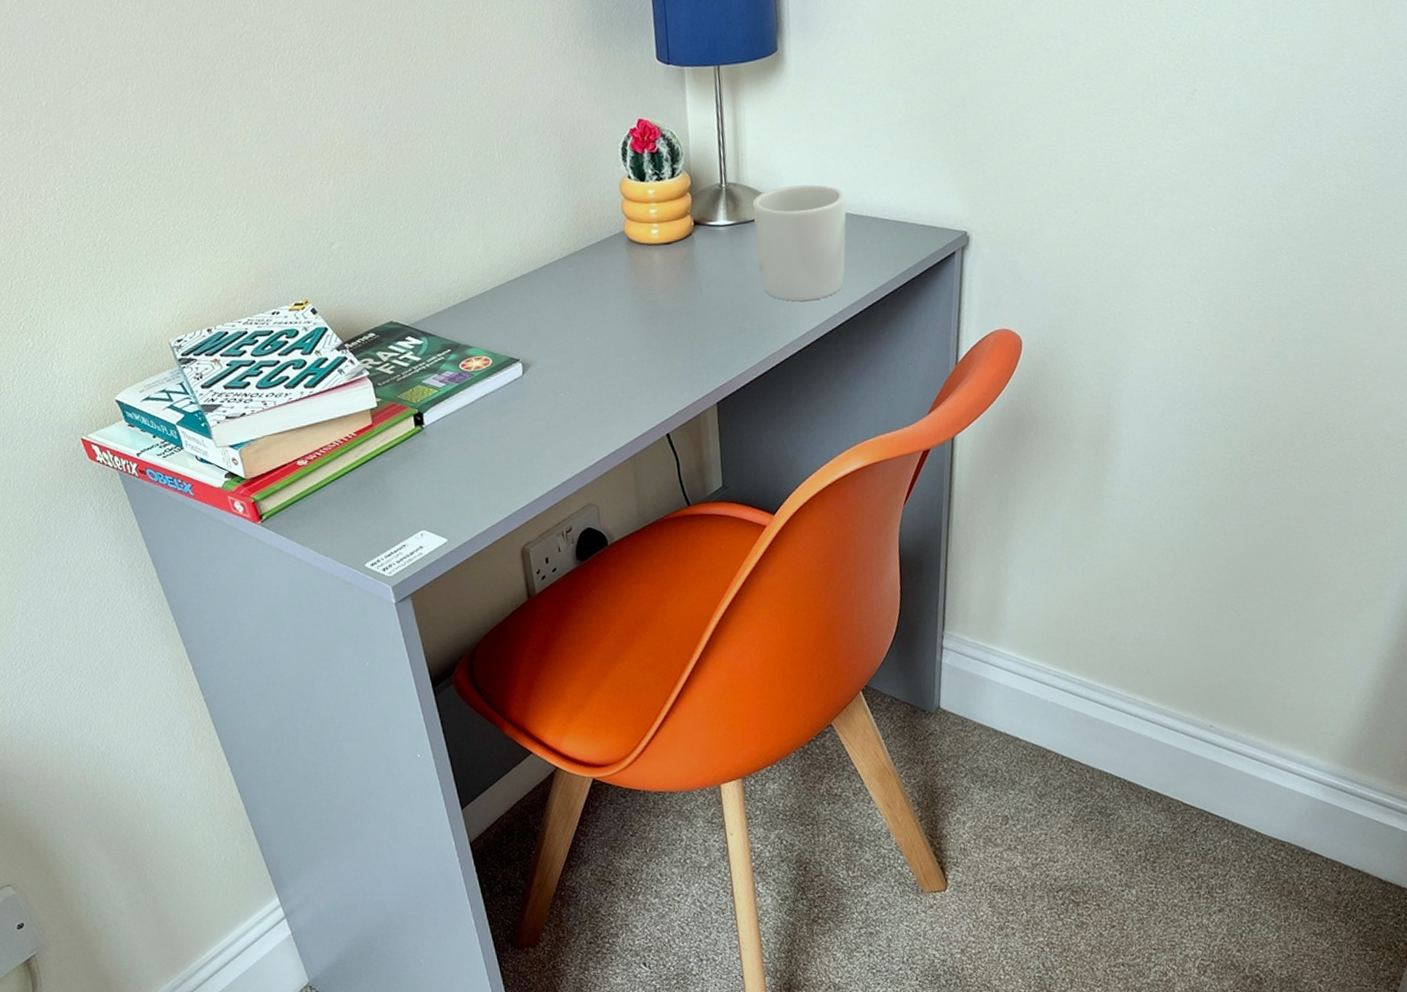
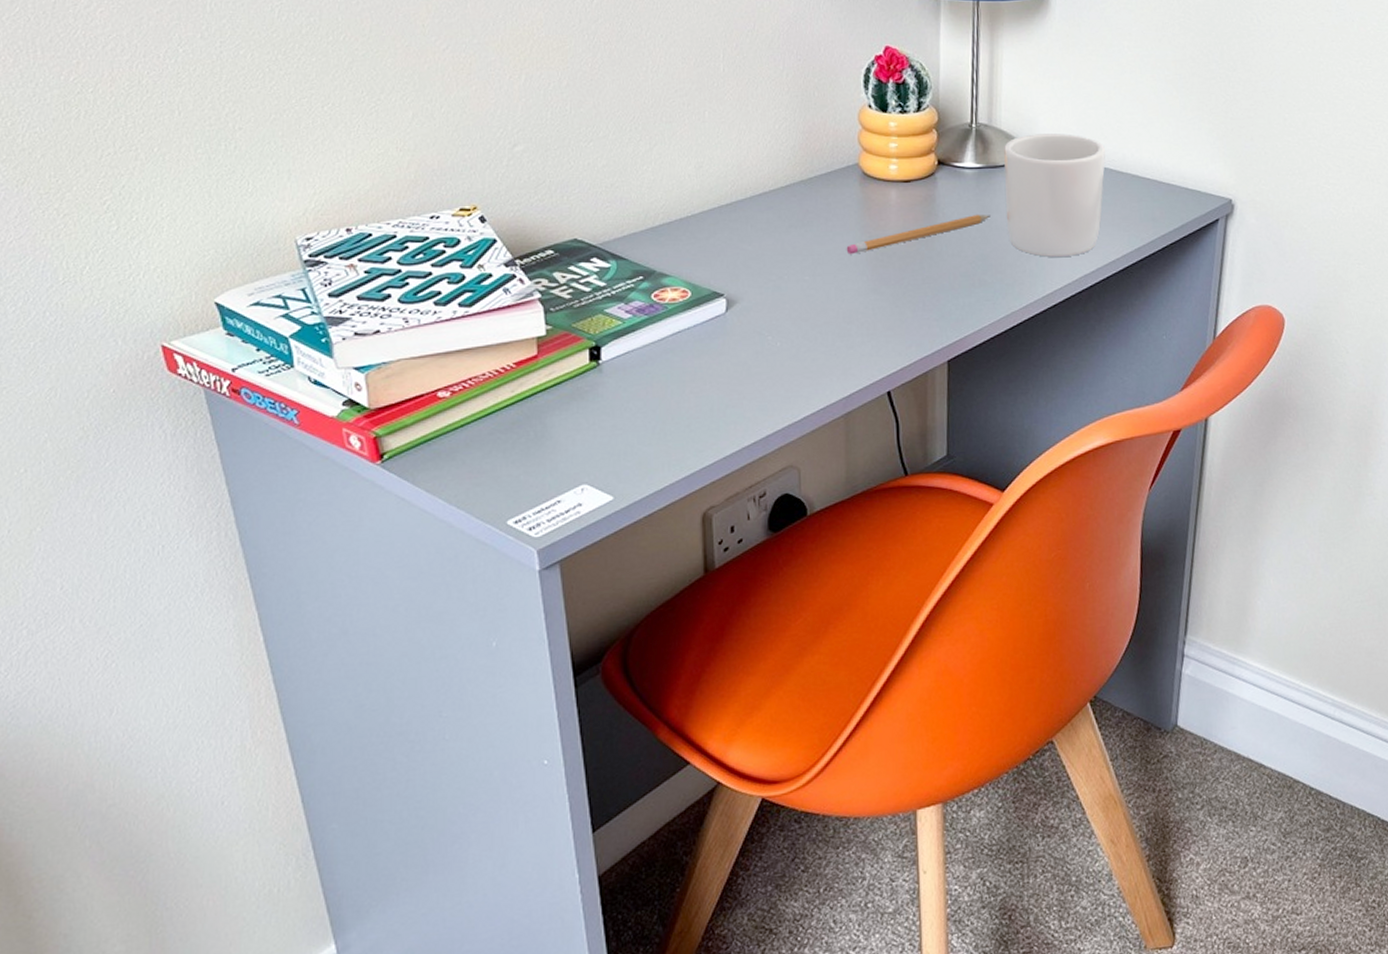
pencil: none [620,267,745,315] -> present [846,214,991,255]

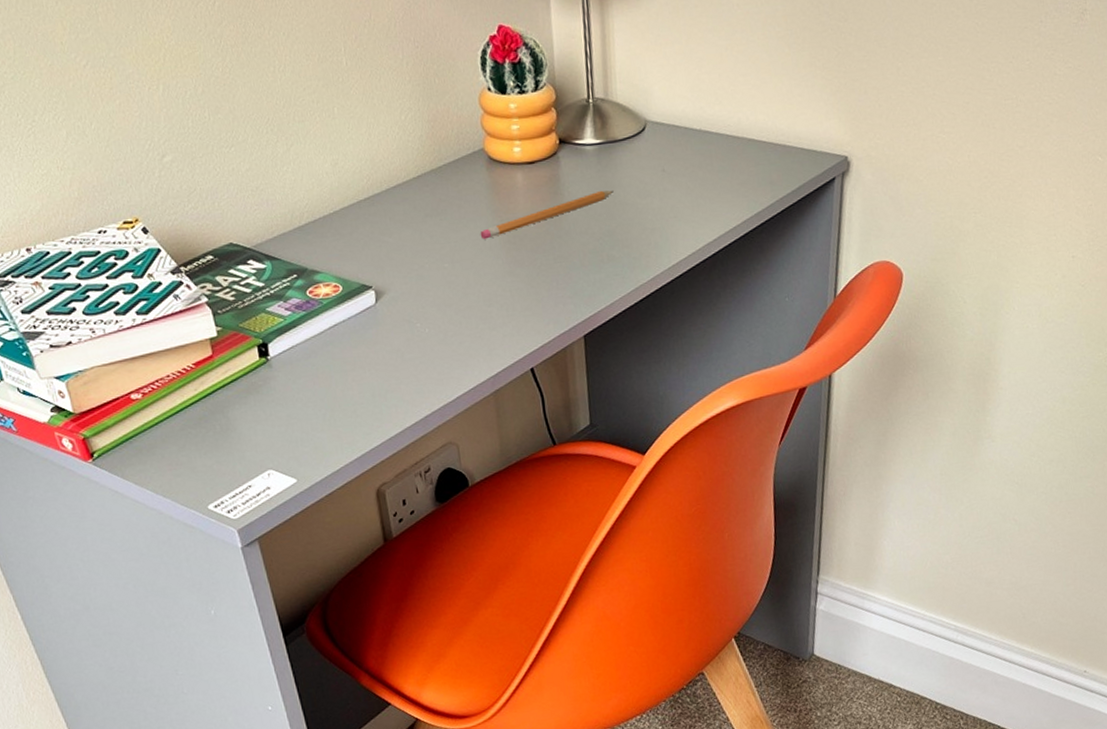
mug: present [1003,133,1106,258] -> none [621,101,722,229]

